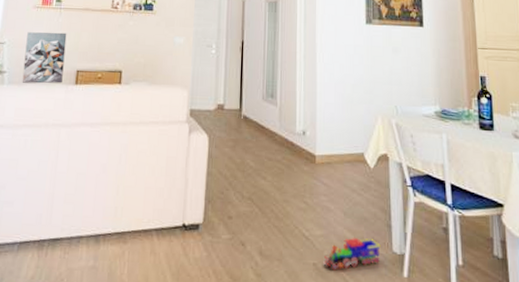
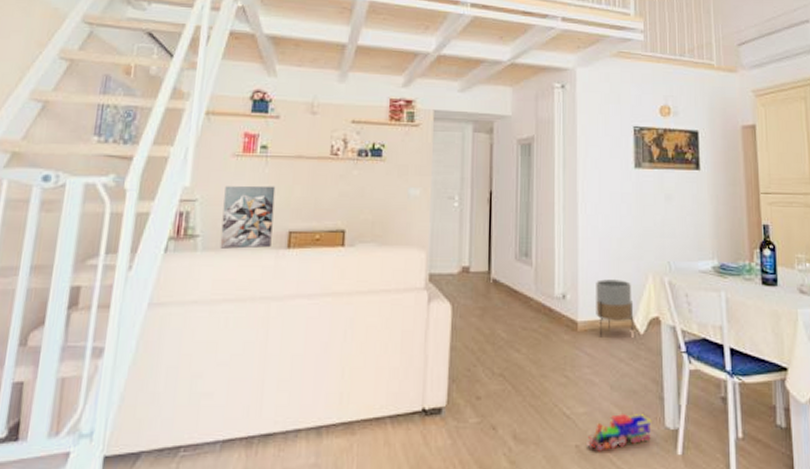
planter: none [332,119,365,170] -> present [596,279,634,337]

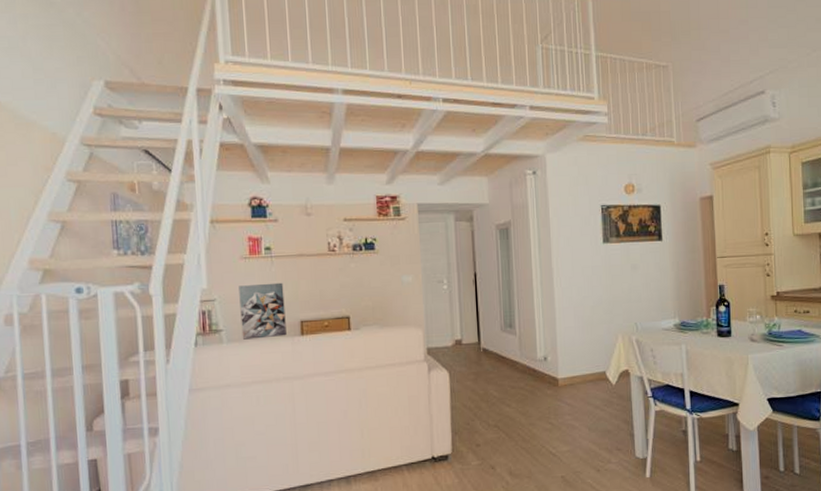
toy train: present [587,414,652,452] -> none [571,448,624,480]
planter: present [596,279,634,337] -> none [573,341,607,390]

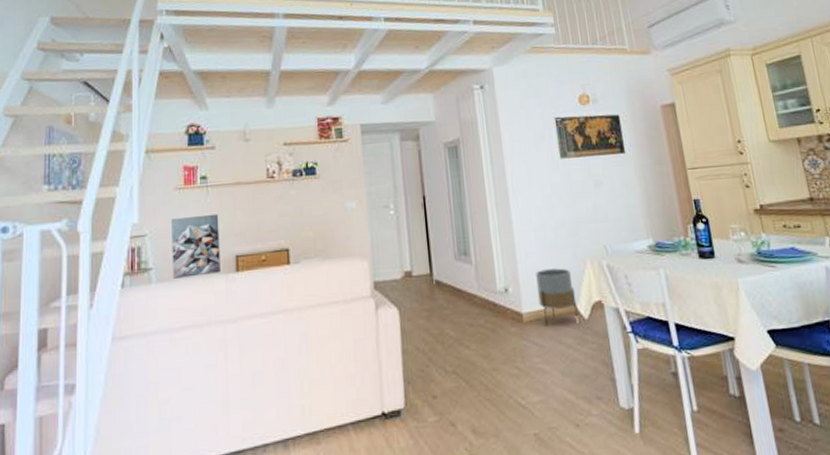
planter: none [573,341,607,390] -> present [536,268,578,326]

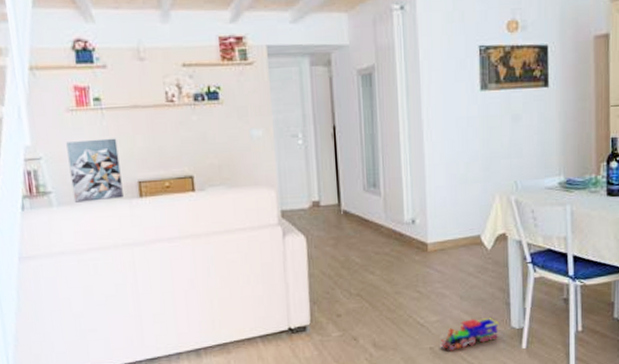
planter: present [536,268,578,326] -> none [444,202,482,256]
toy train: none [545,397,607,438] -> present [440,318,499,351]

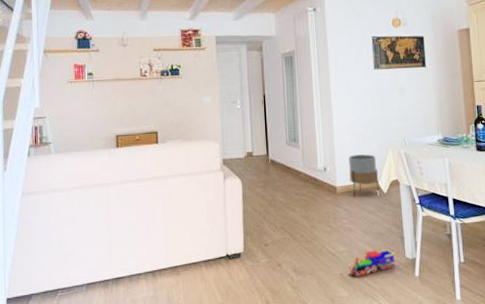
wall art: present [66,138,124,203] -> none [65,102,104,151]
planter: none [444,202,482,256] -> present [349,154,379,197]

